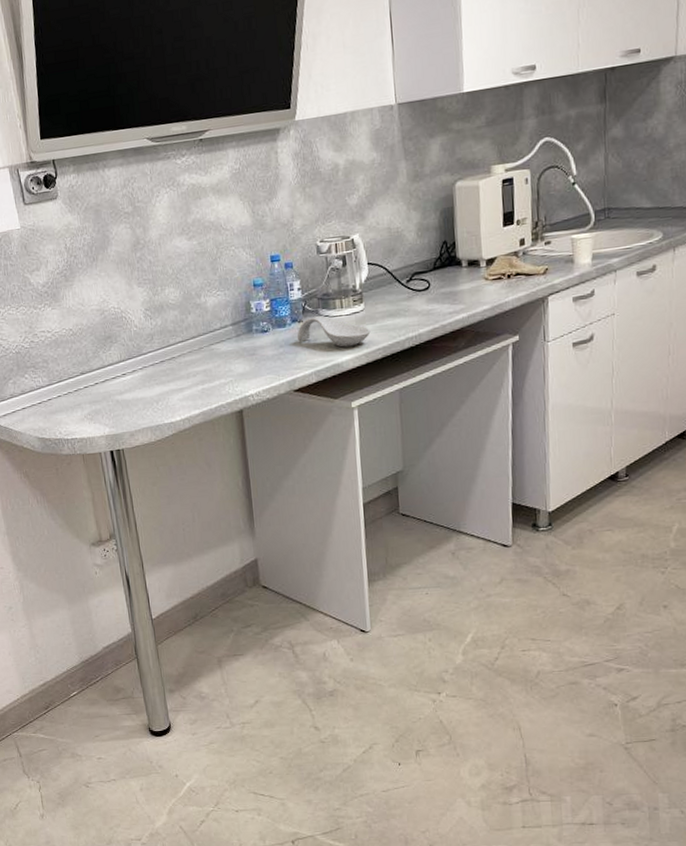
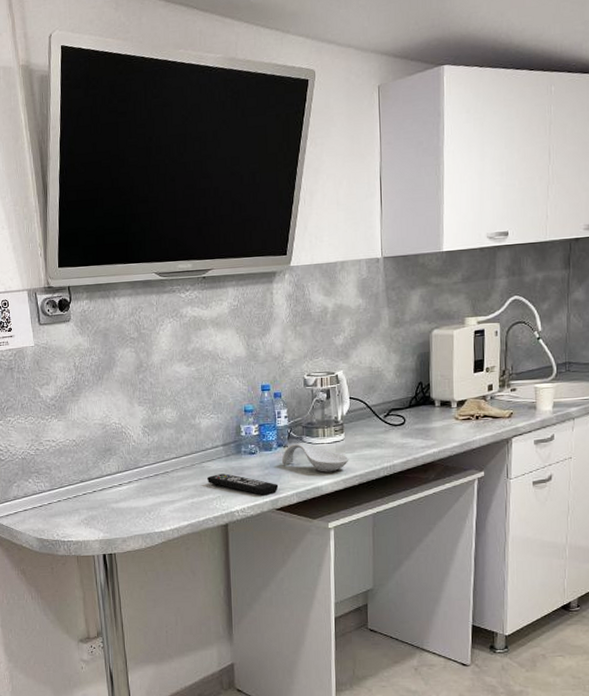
remote control: none [216,355,295,376] -> present [206,473,279,495]

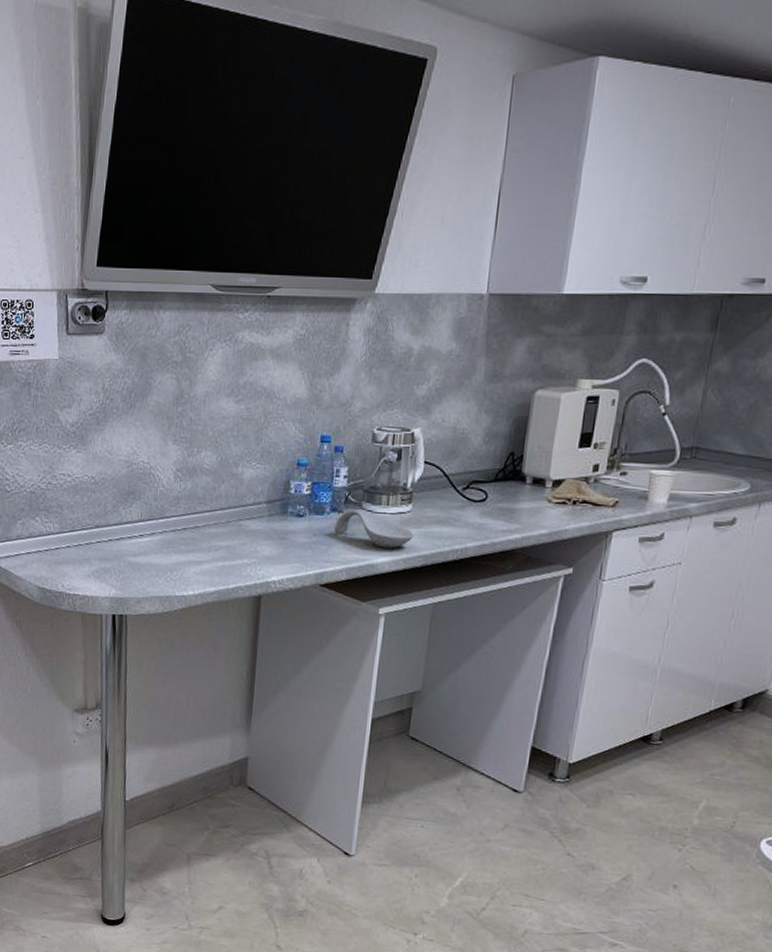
remote control: present [206,473,279,495] -> none [242,535,326,567]

